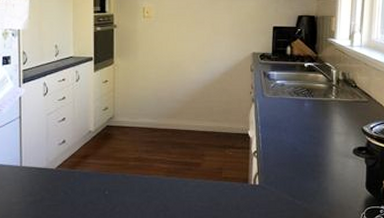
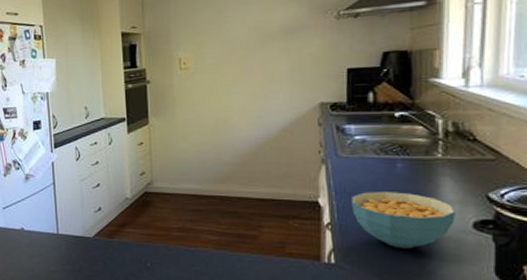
cereal bowl: none [273,126,342,171] -> present [352,192,456,249]

